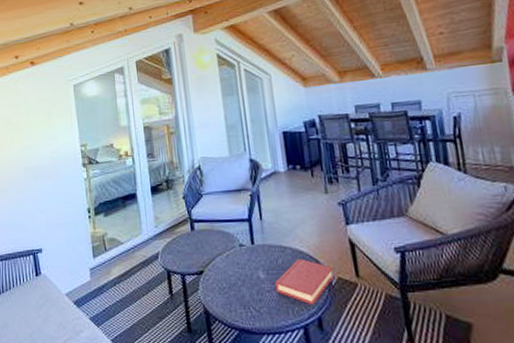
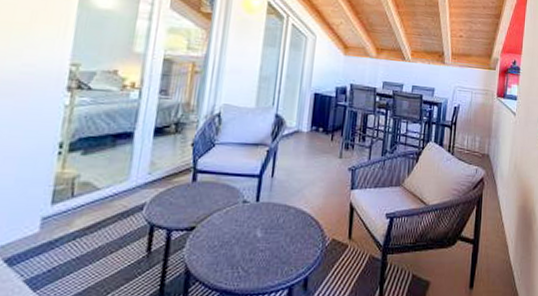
hardback book: present [274,258,333,306] -> none [269,218,329,266]

